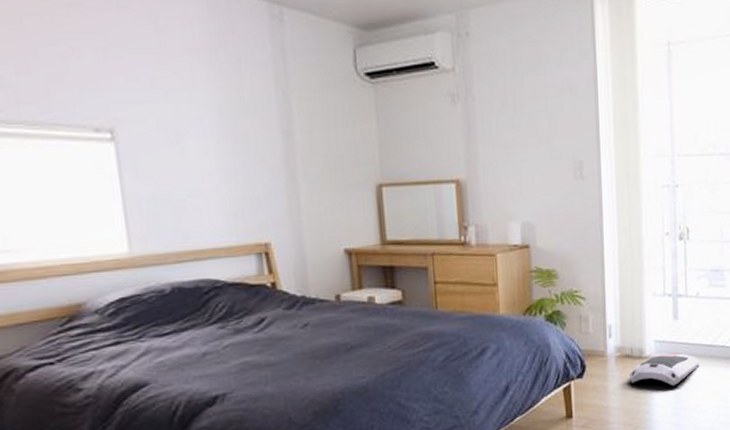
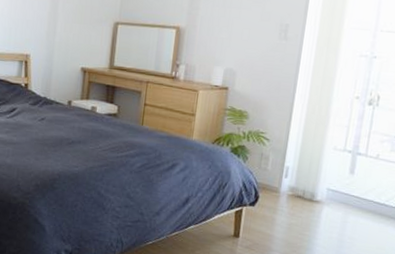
air purifier: present [629,353,700,386] -> none [297,201,369,233]

